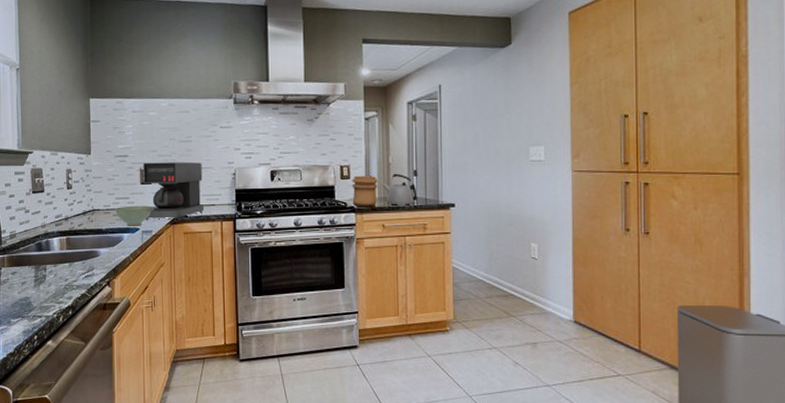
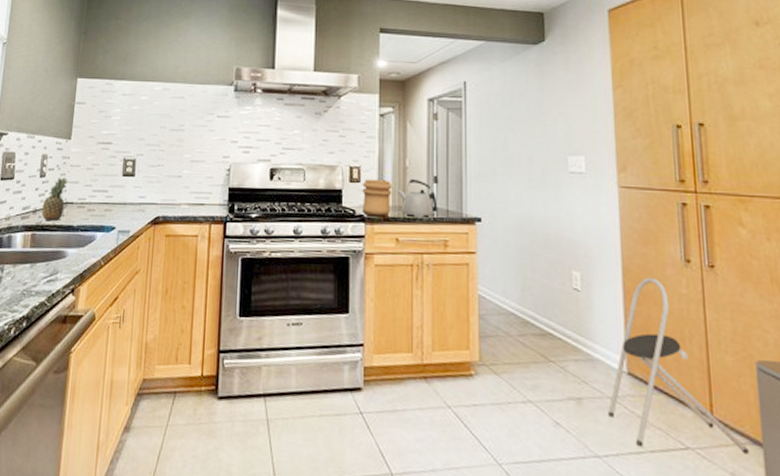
fruit: none [73,188,93,227] -> present [41,177,69,221]
bowl: present [114,205,152,226] -> none [90,200,133,224]
coffee maker: present [143,161,204,221] -> none [124,152,194,221]
step stool: none [557,245,668,377] -> present [608,277,750,454]

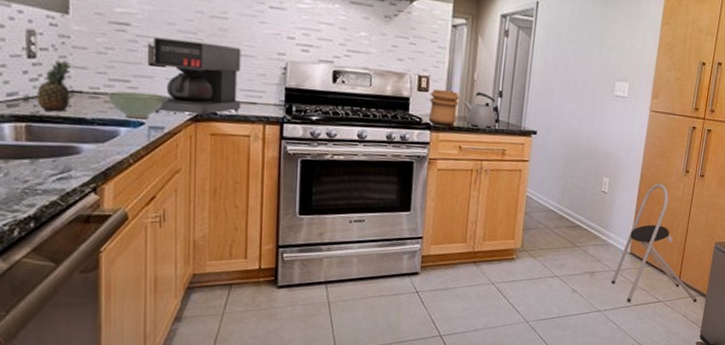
bowl: none [90,200,133,224] -> present [106,91,166,120]
coffee maker: none [124,152,194,221] -> present [154,37,242,118]

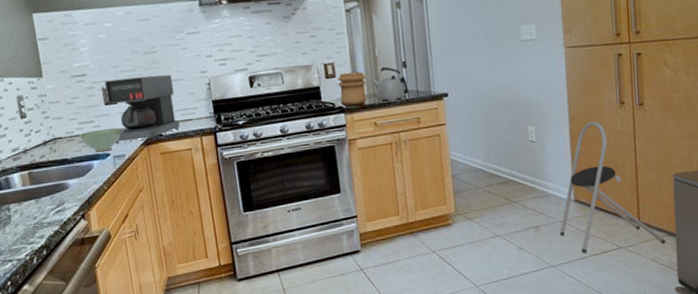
fruit: present [37,60,72,112] -> none [31,115,55,159]

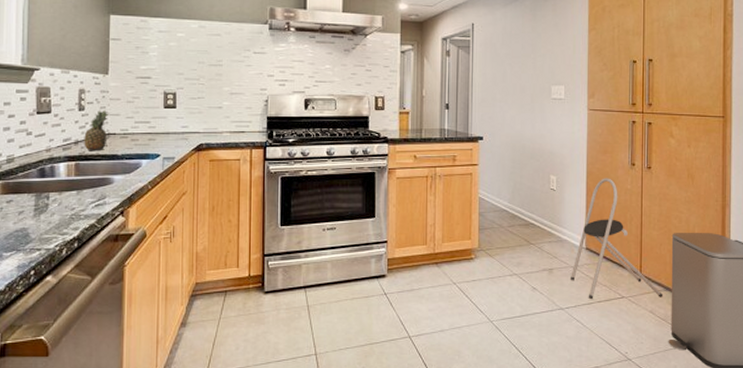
fruit: none [31,115,55,159] -> present [84,110,109,151]
bowl: present [78,127,122,152] -> none [133,130,176,152]
coffee maker: present [105,74,181,144] -> none [167,85,233,147]
jar: present [337,72,366,108] -> none [385,106,411,139]
kettle: present [370,66,409,102] -> none [415,106,448,139]

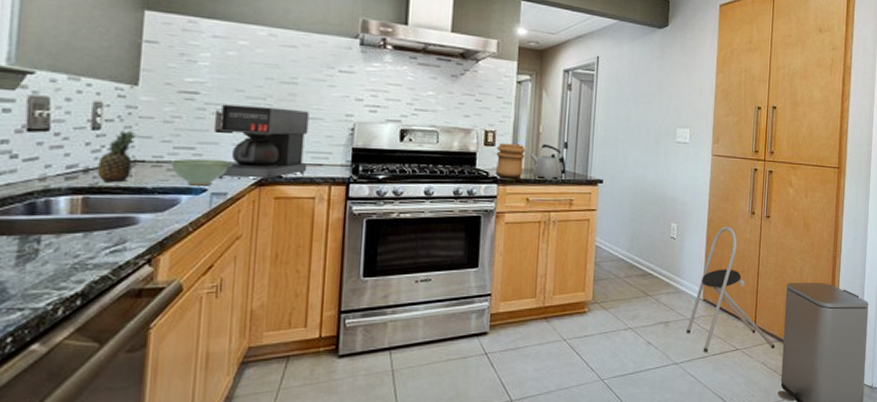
bowl: none [133,130,176,152] -> present [170,158,231,186]
coffee maker: none [167,85,233,147] -> present [219,104,310,182]
jar: none [385,106,411,139] -> present [495,142,525,180]
kettle: none [415,106,448,139] -> present [529,143,566,180]

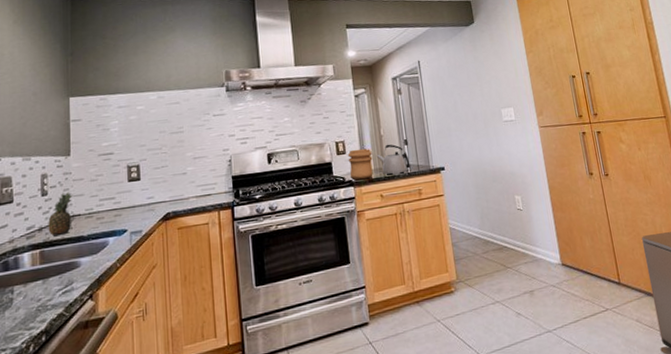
bowl: present [170,158,231,186] -> none [98,203,142,229]
coffee maker: present [219,104,310,182] -> none [131,152,200,219]
step stool: present [687,226,776,353] -> none [552,190,646,317]

